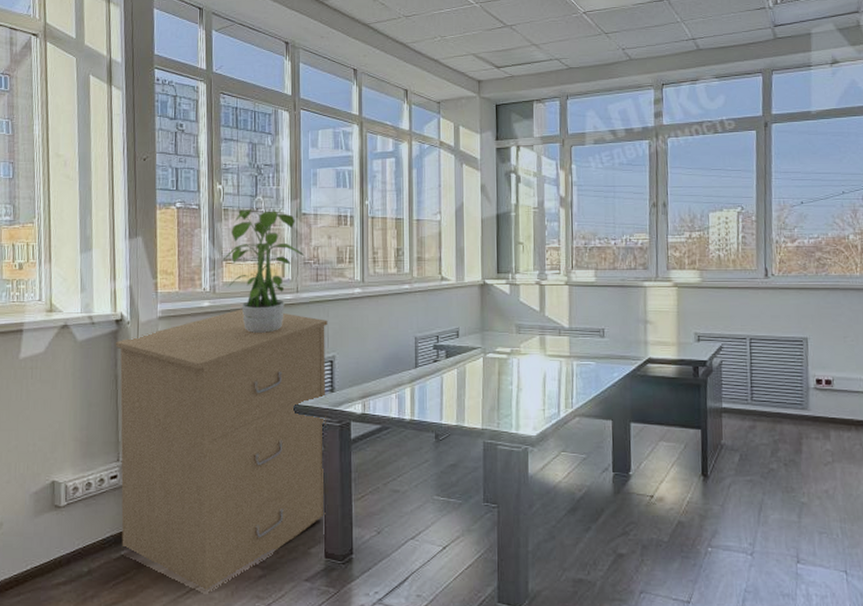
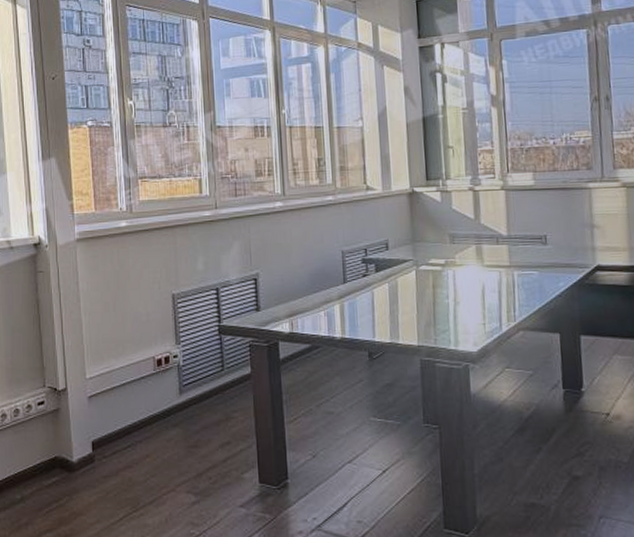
filing cabinet: present [115,309,328,593] -> none [34,228,258,519]
potted plant: present [221,207,305,333] -> none [136,120,222,252]

